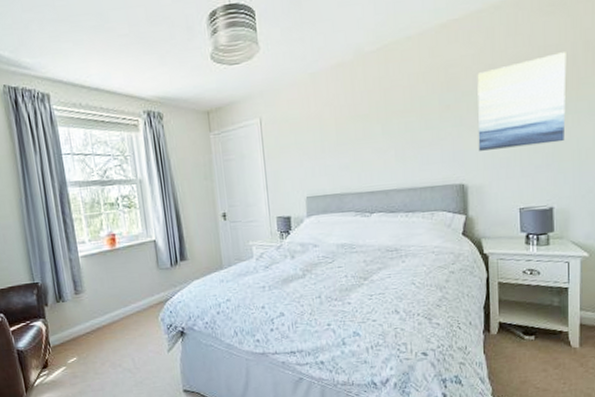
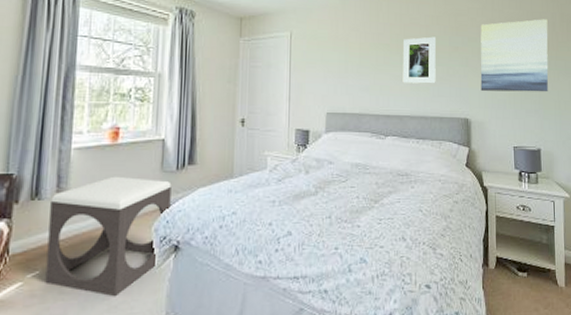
footstool: none [72,276,171,375] -> present [45,176,172,297]
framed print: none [384,97,425,155] -> present [402,36,436,84]

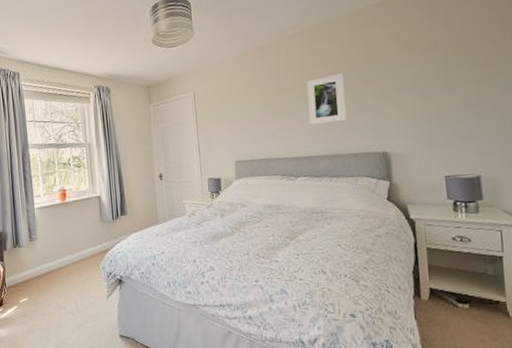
footstool: present [45,176,172,297] -> none [27,227,112,318]
wall art: present [480,19,549,92] -> none [395,31,488,122]

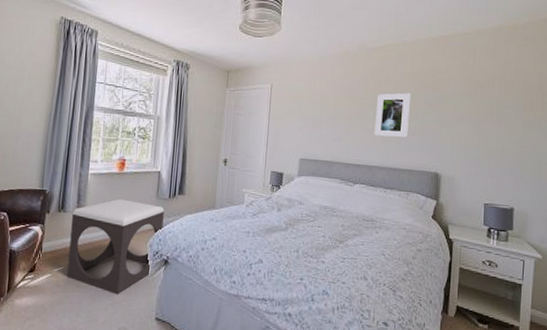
footstool: none [27,227,112,318] -> present [67,198,165,295]

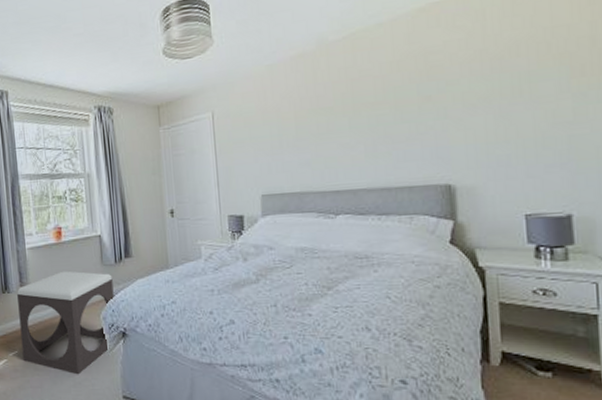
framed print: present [374,92,410,138] -> none [351,88,401,151]

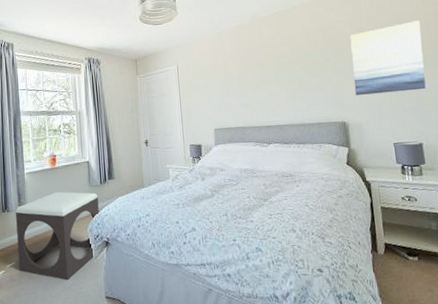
wall art: none [465,32,585,147] -> present [350,20,426,95]

